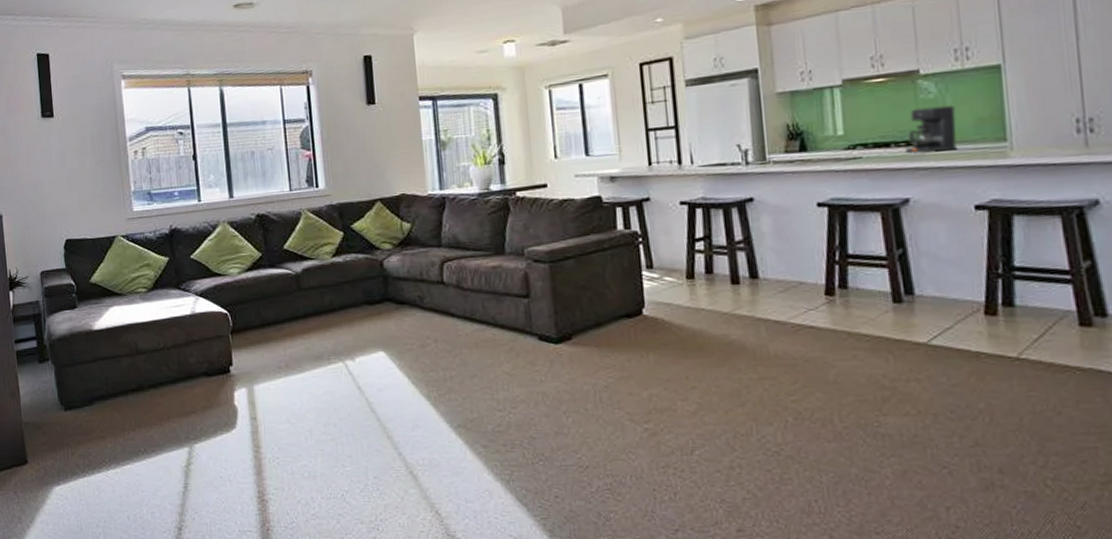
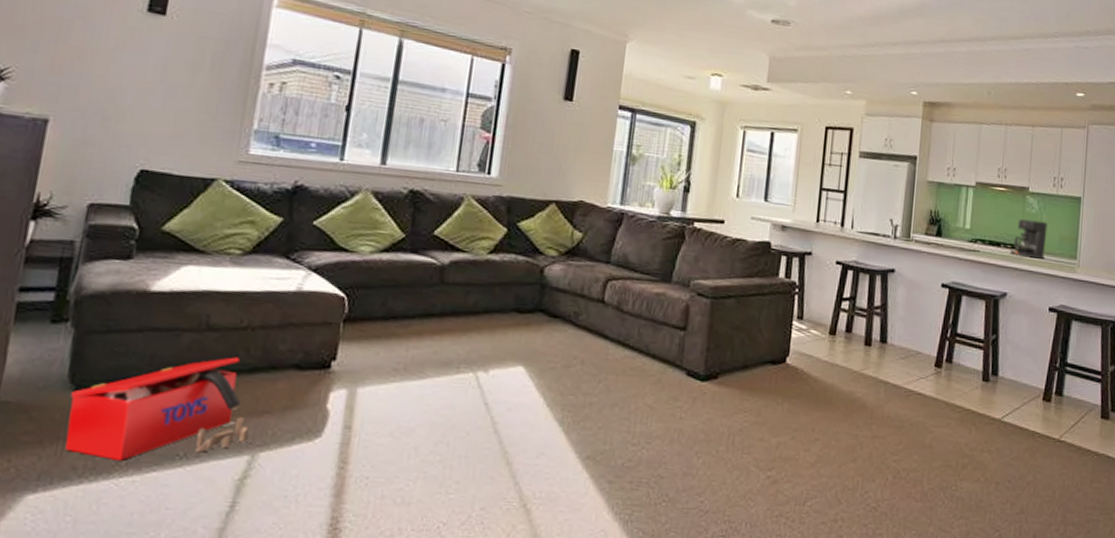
toy: none [63,372,185,458] -> present [65,357,250,460]

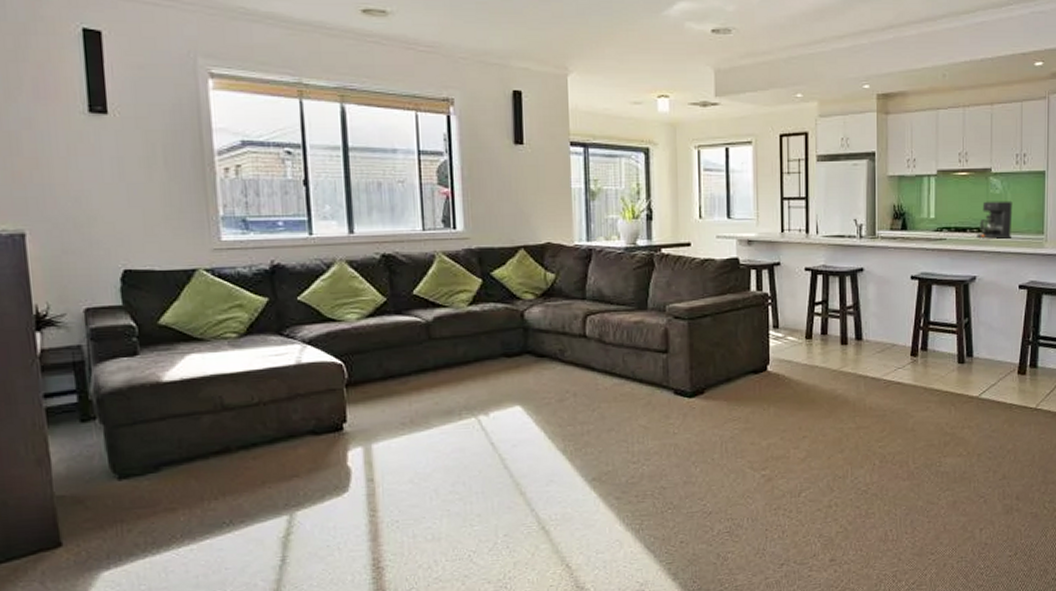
toy: present [65,357,250,460] -> none [117,431,284,534]

